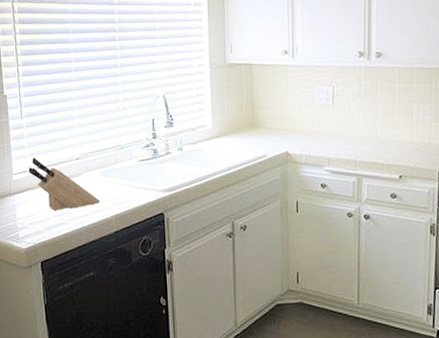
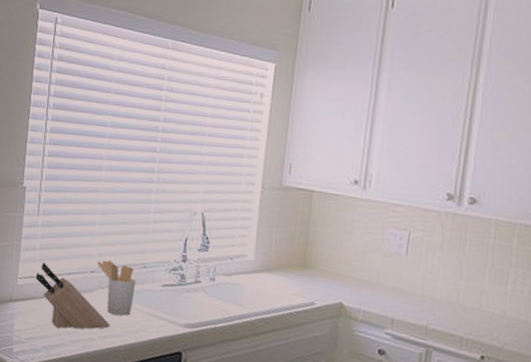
utensil holder: none [80,147,117,192] -> present [97,260,137,316]

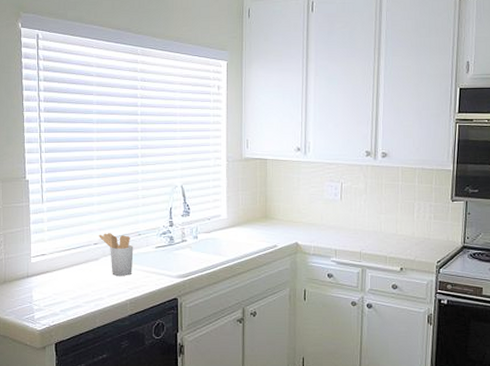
knife block: present [35,262,110,329] -> none [47,241,115,293]

